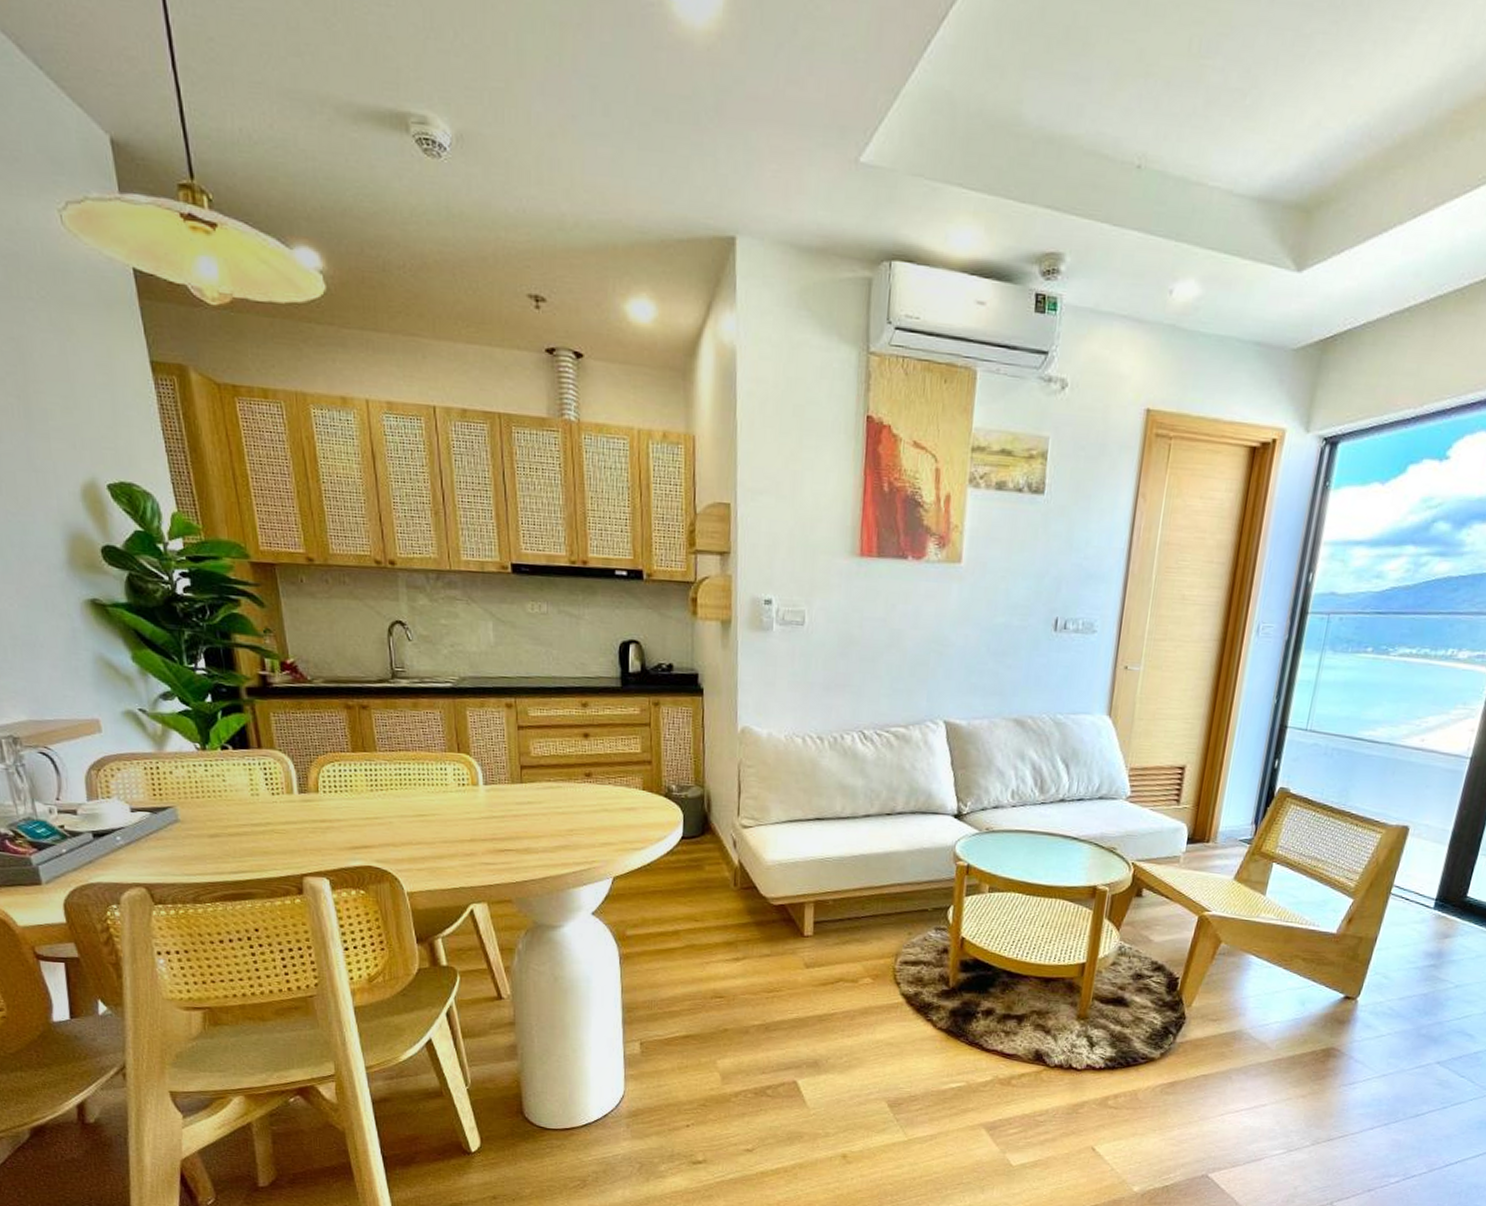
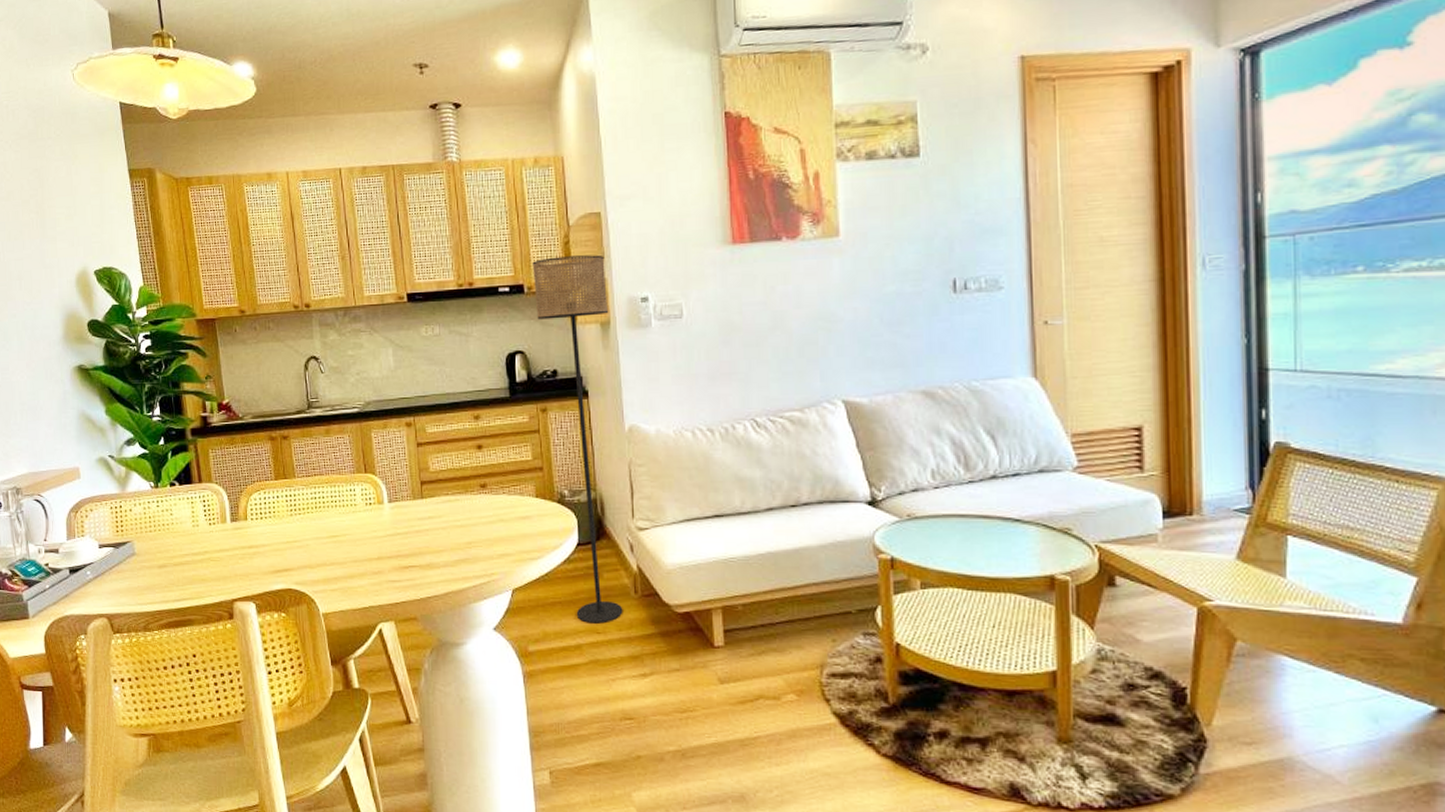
floor lamp: none [653,545,731,912] -> present [532,254,623,624]

